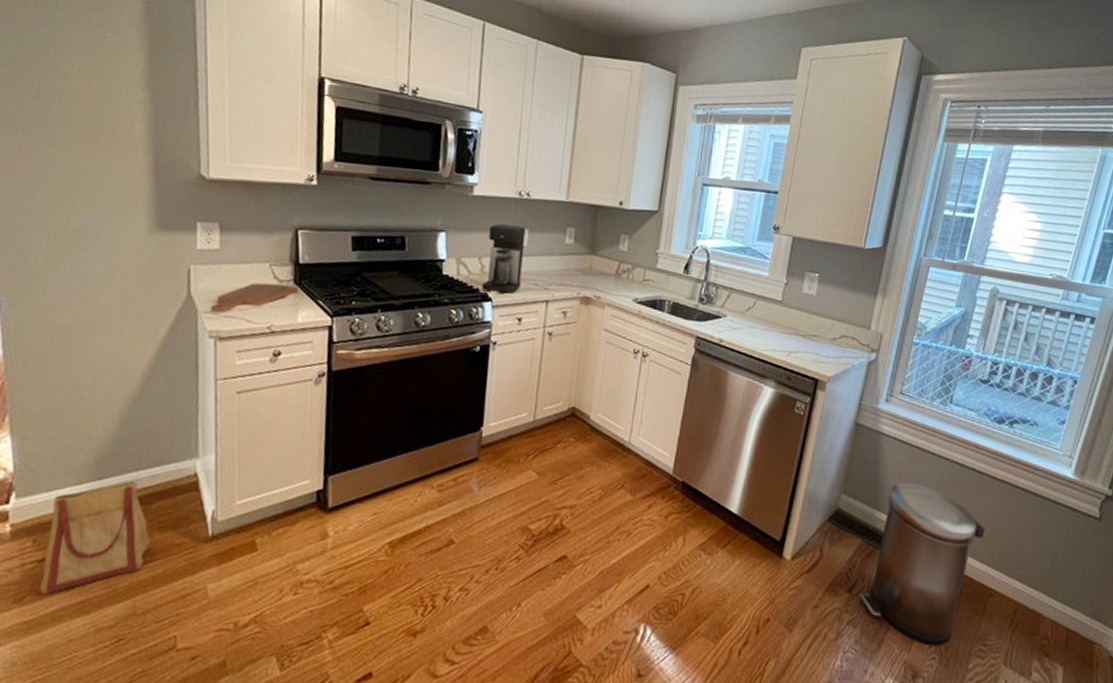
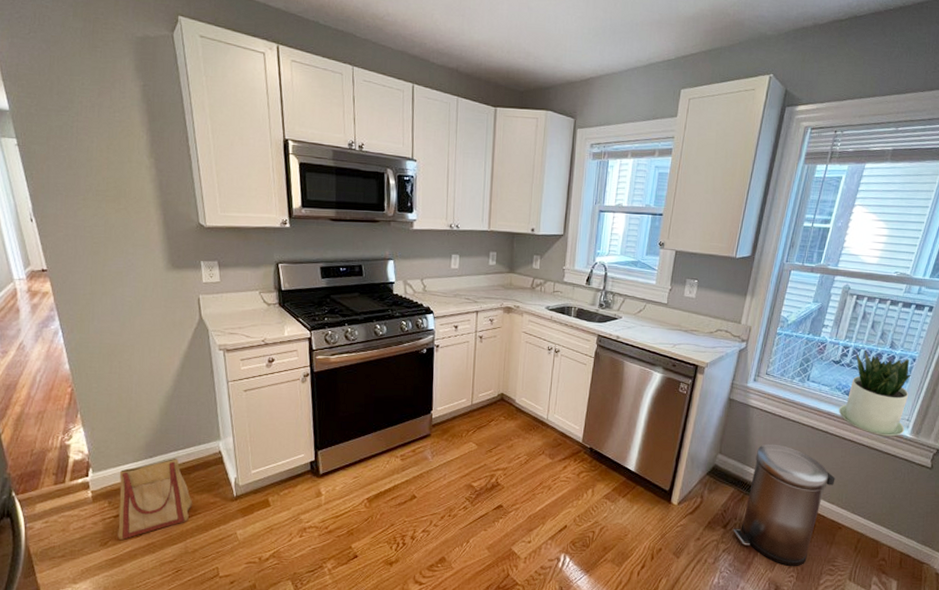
cutting board: present [209,282,299,314] -> none [217,306,284,331]
coffee maker: present [482,224,526,294] -> none [425,251,457,307]
planter: none [987,367,1074,478] -> present [838,349,912,437]

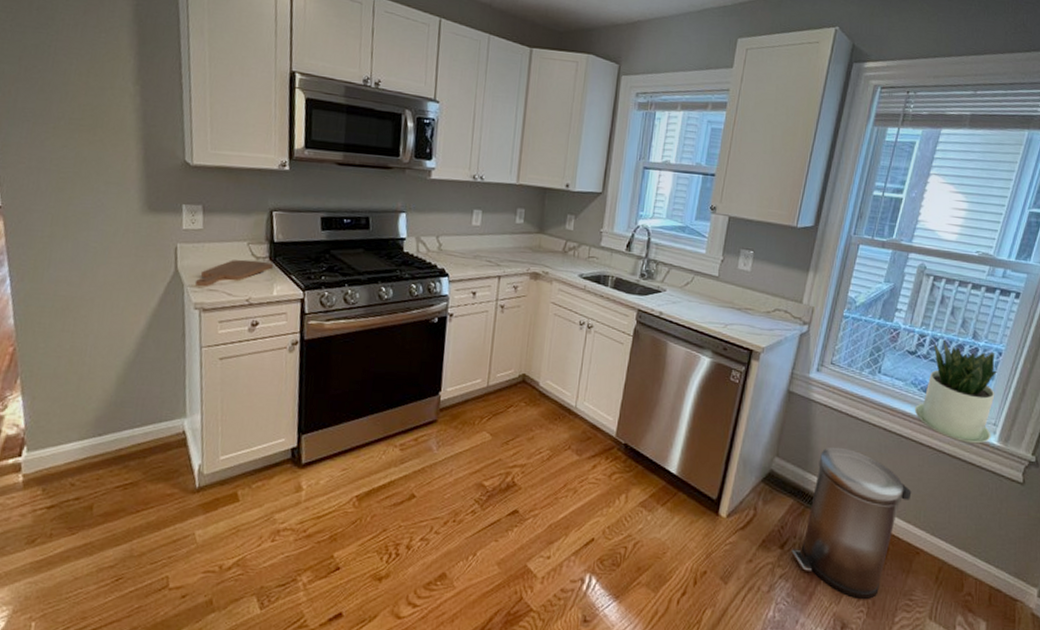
shopping bag: present [117,458,193,540] -> none [49,437,146,537]
cutting board: none [217,306,284,331] -> present [194,259,274,287]

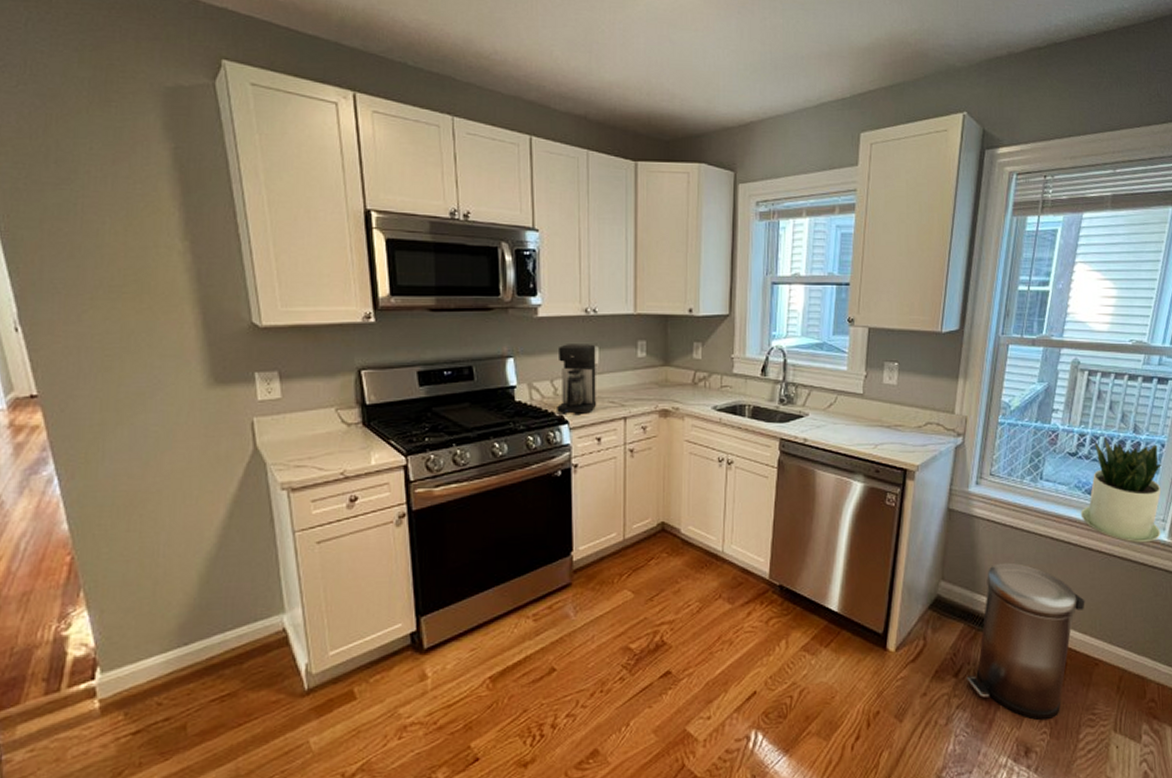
cutting board: present [194,259,274,287] -> none [278,427,369,464]
coffee maker: none [439,205,480,270] -> present [557,344,597,414]

